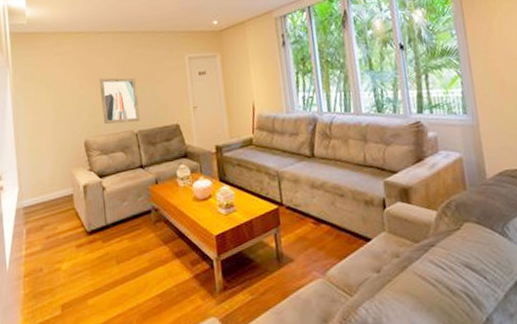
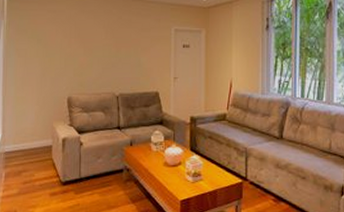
wall art: present [100,77,140,125] -> none [87,40,123,84]

